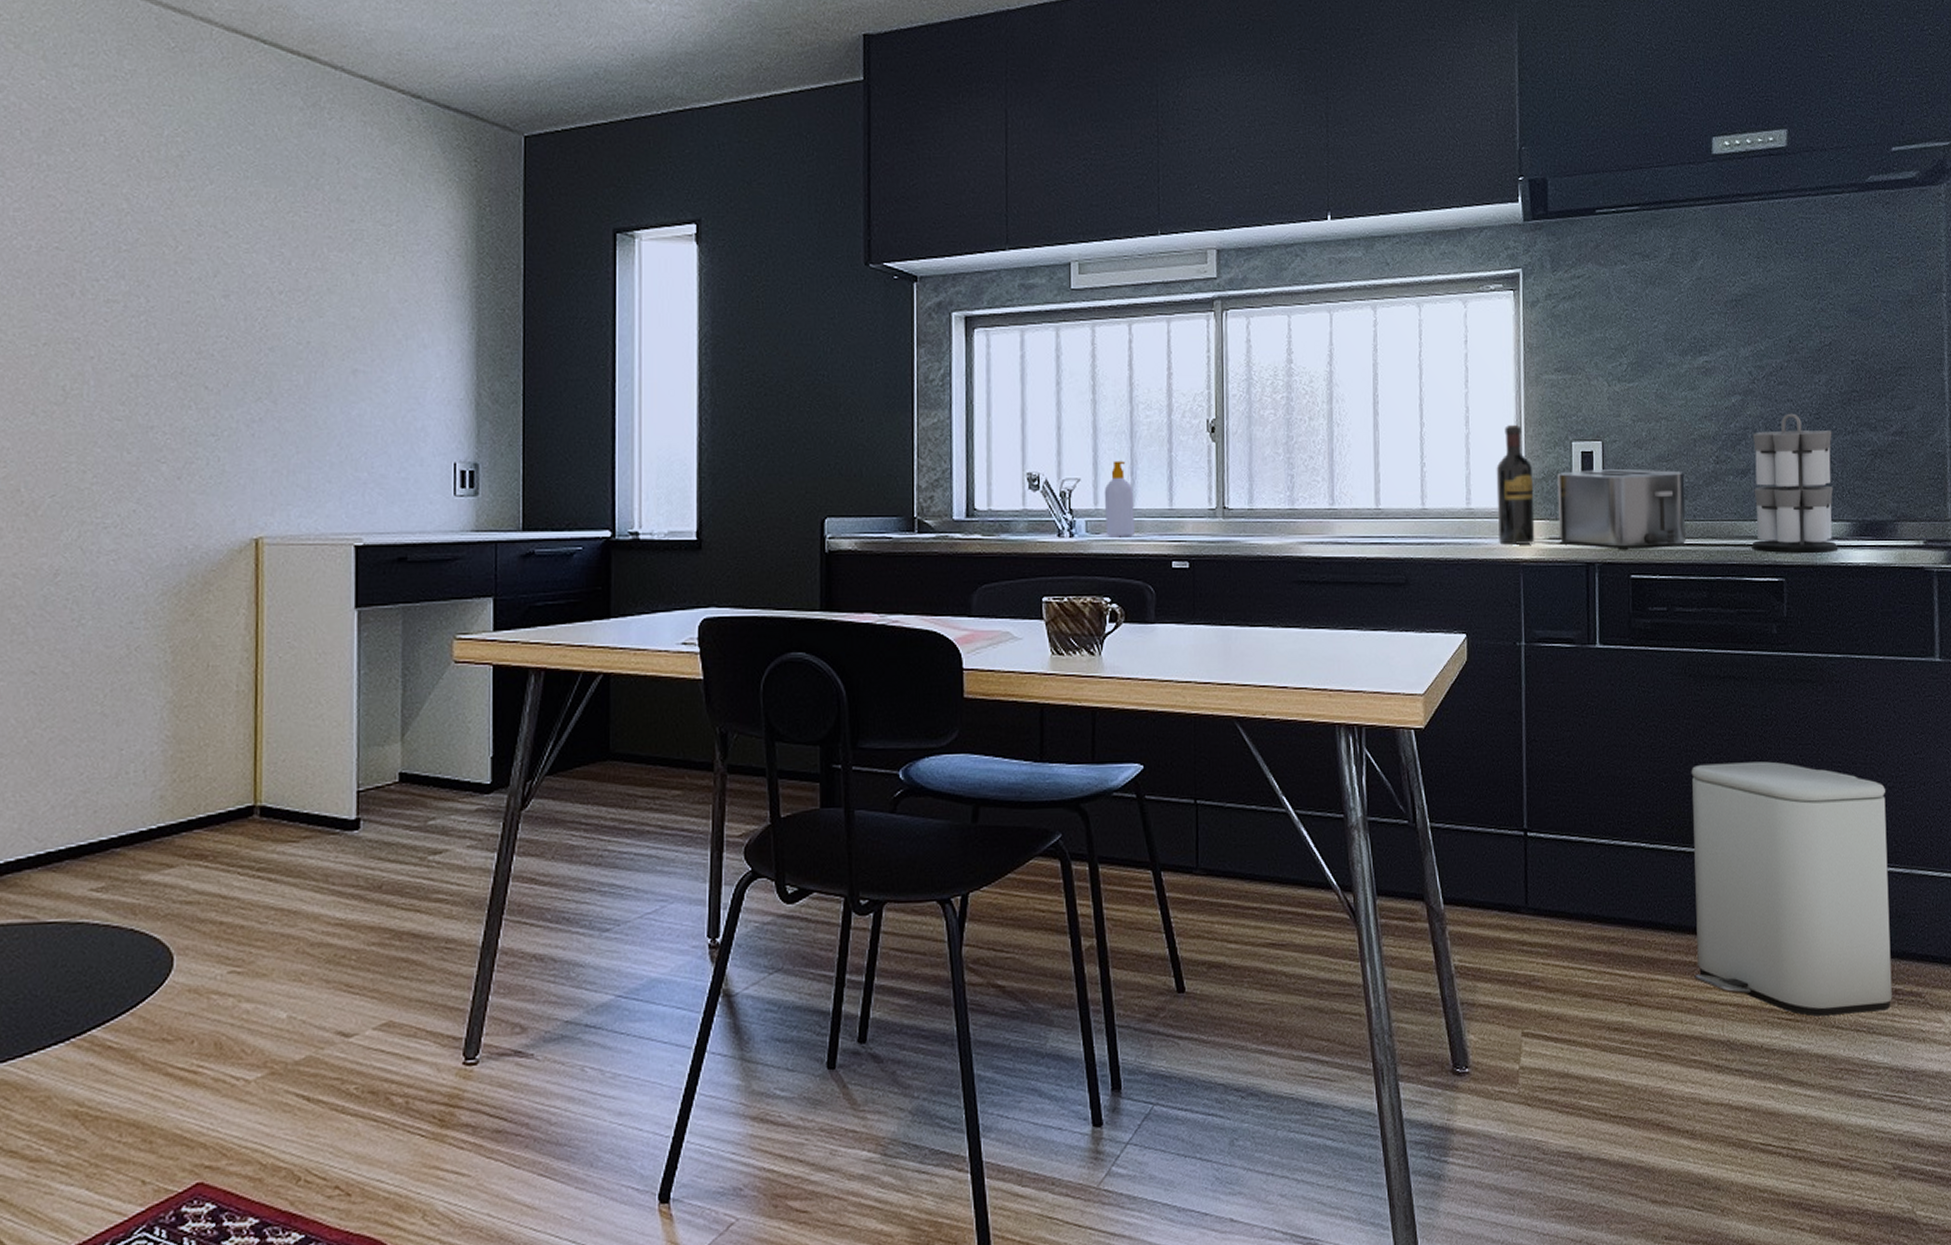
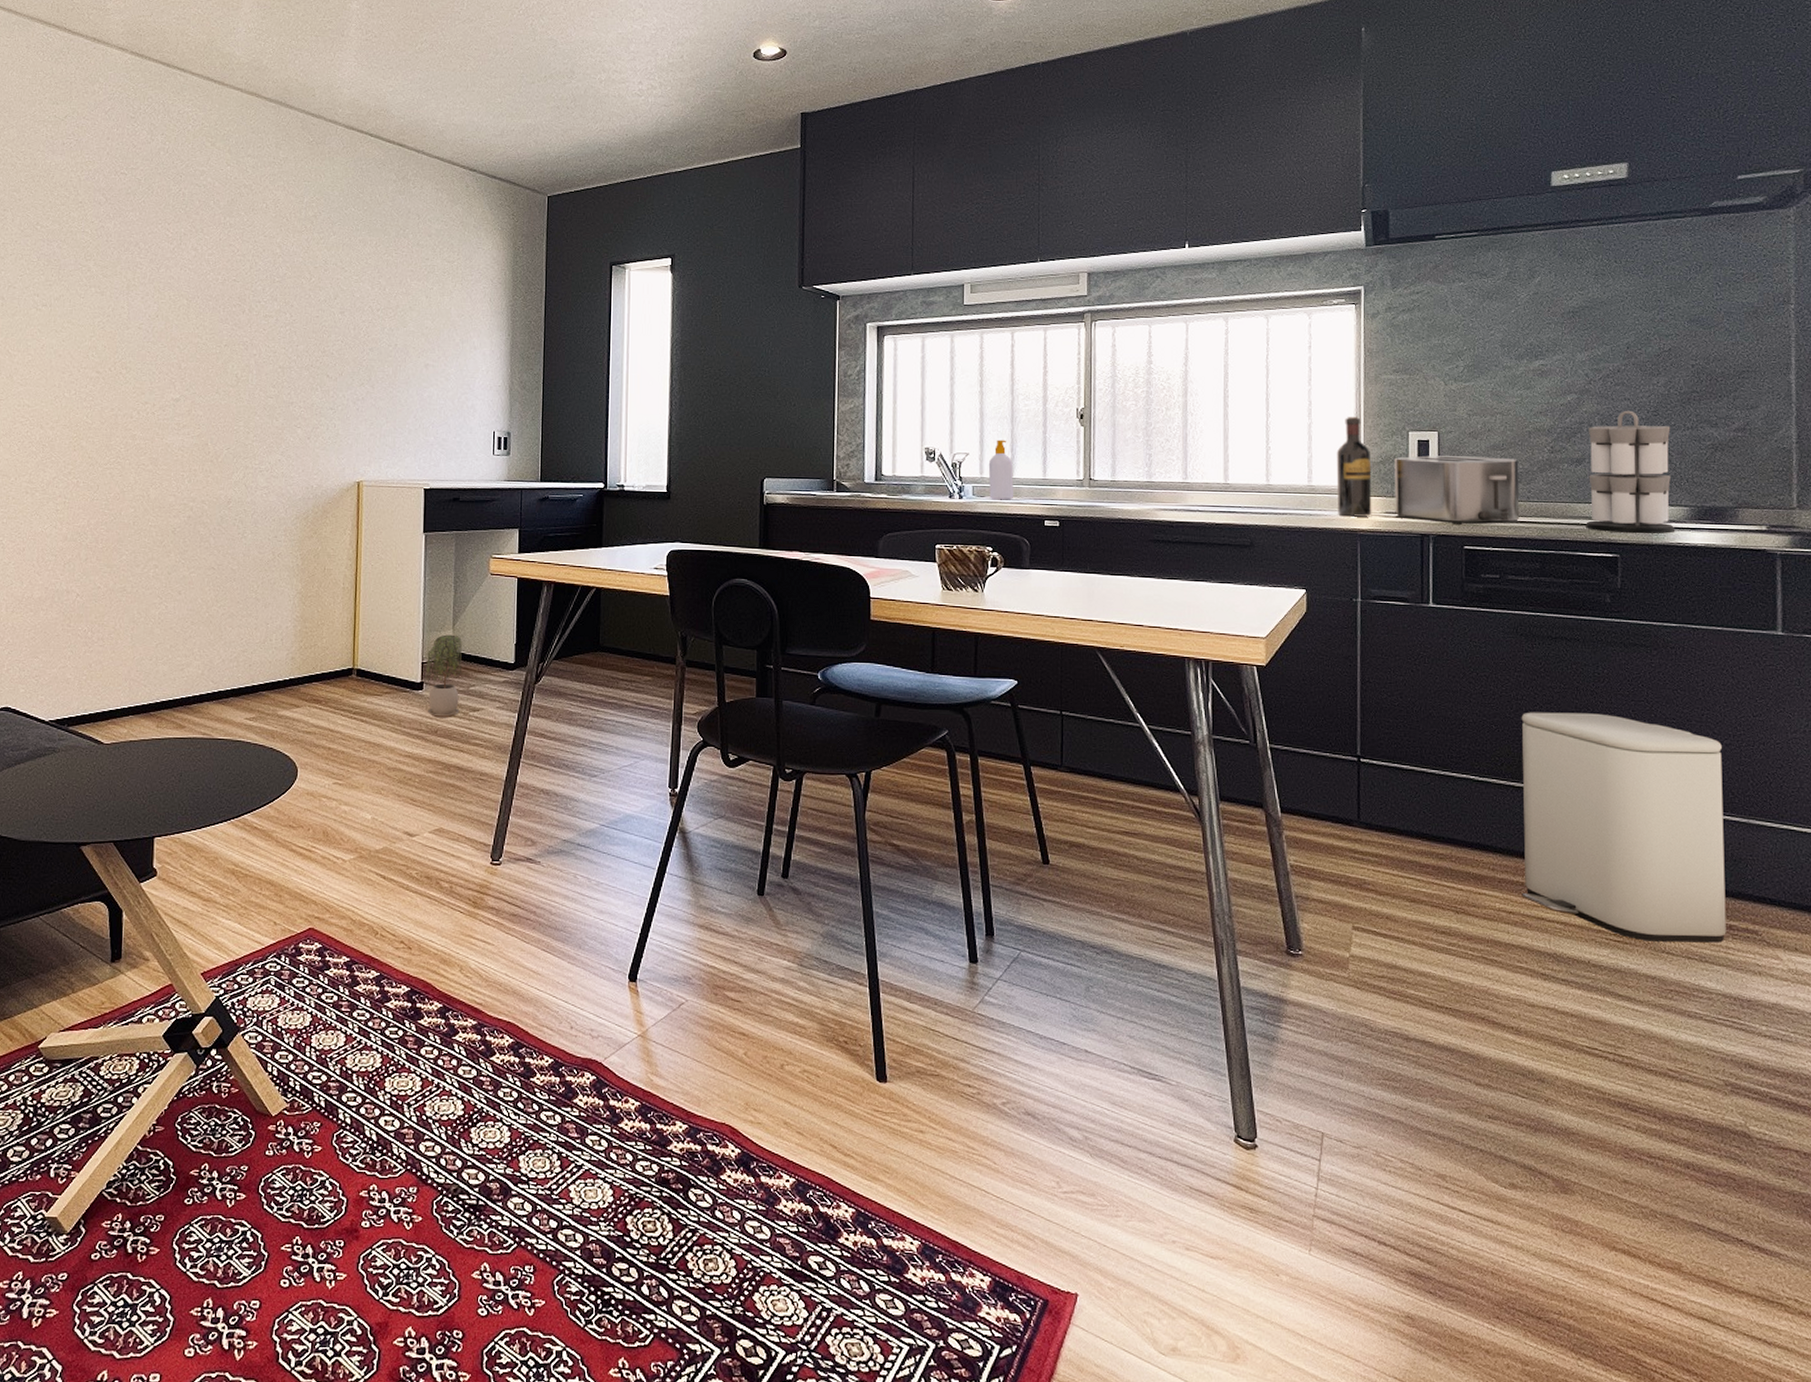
potted plant: none [361,749,415,868] -> present [424,634,462,718]

